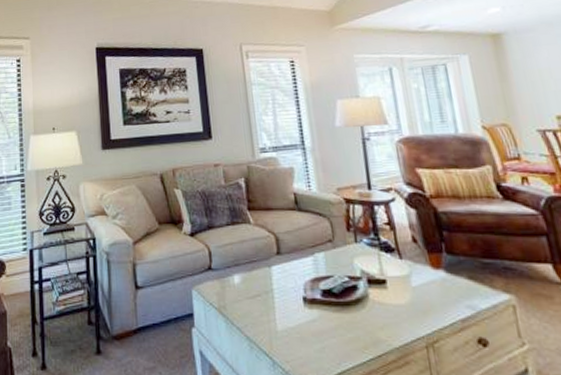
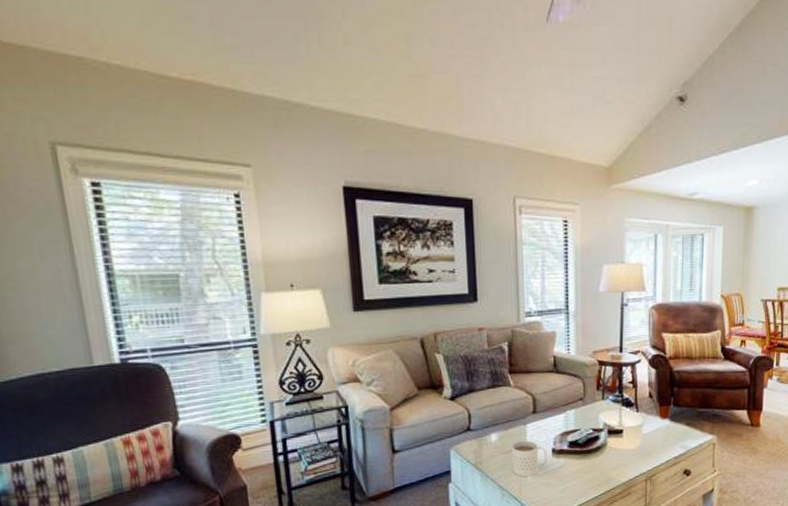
mug: none [257,284,299,329] -> present [512,440,547,478]

